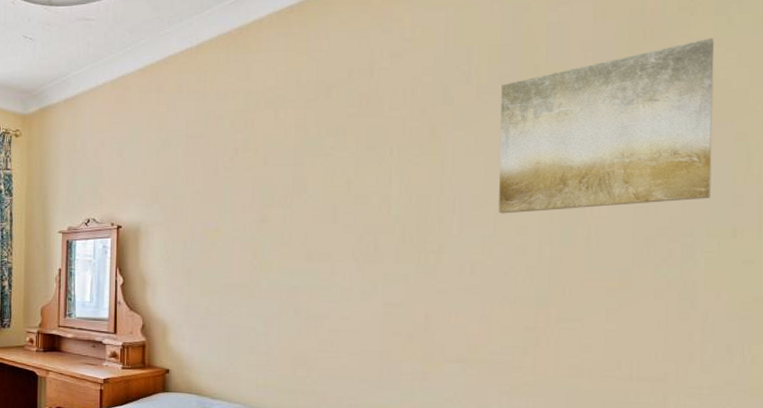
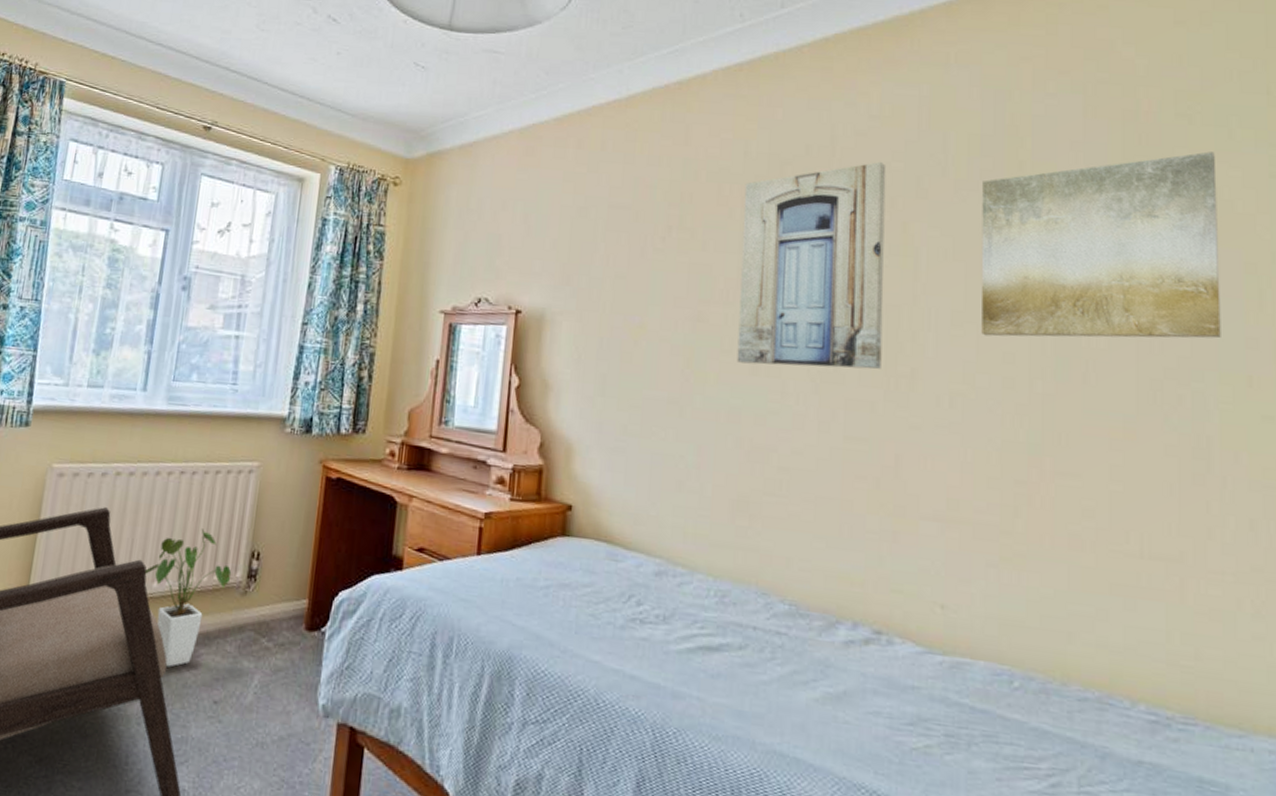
wall art: none [294,78,418,252] -> present [736,162,887,370]

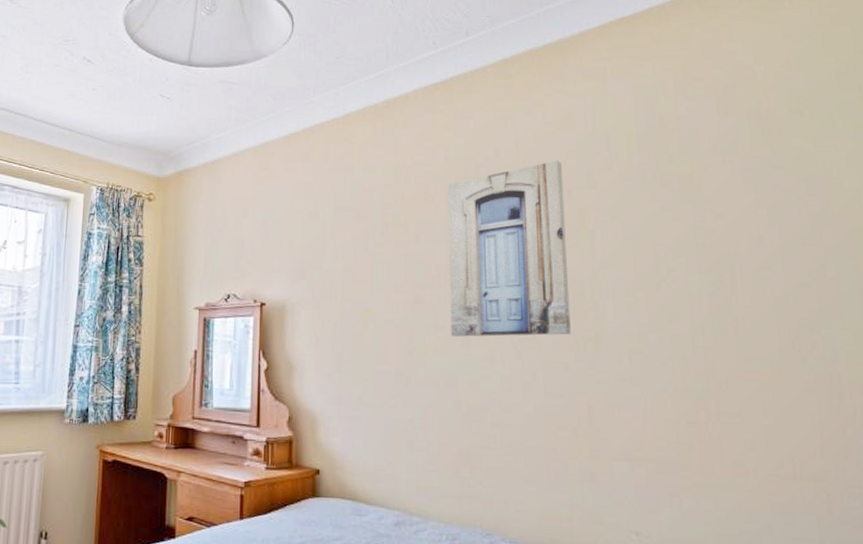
wall art: present [981,151,1221,339] -> none [641,139,841,301]

